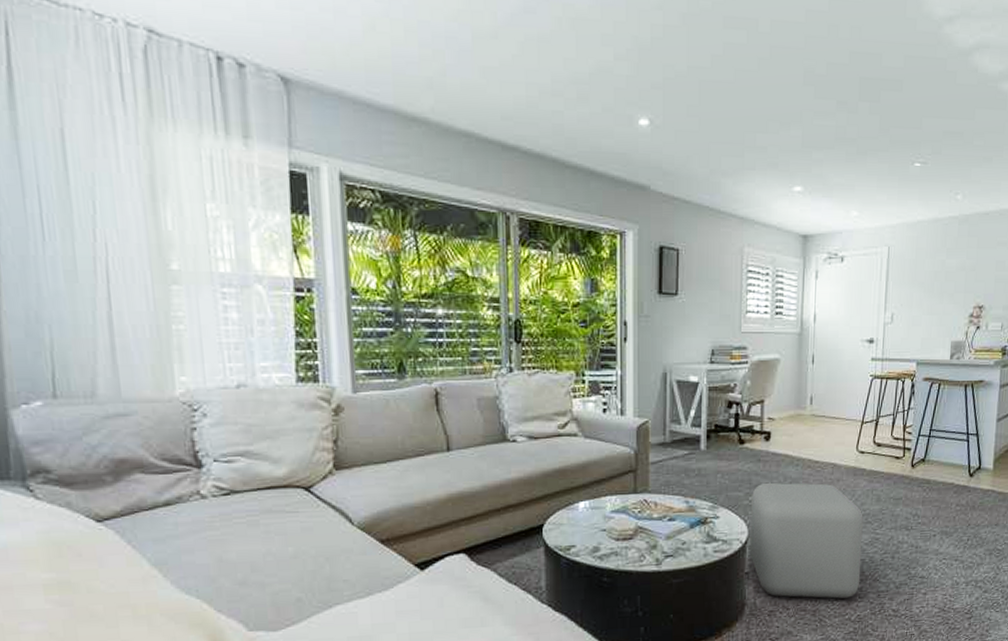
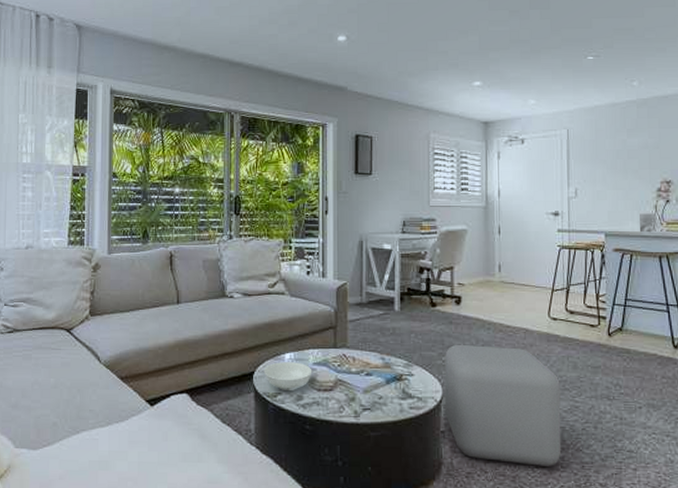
bowl: none [554,511,610,543] -> present [263,362,312,392]

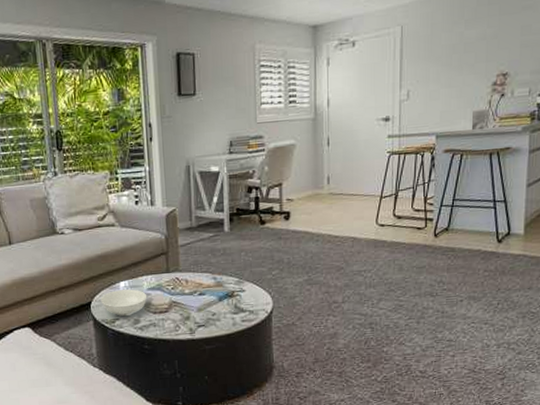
cube: present [445,344,562,466] -> none [275,256,386,361]

